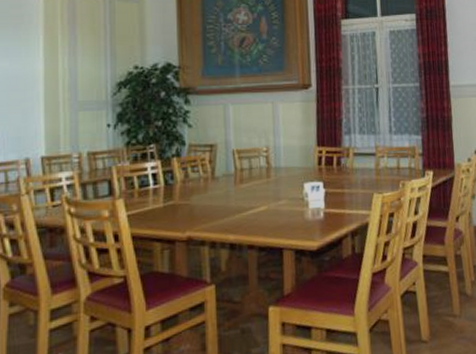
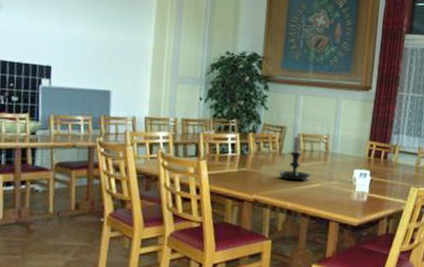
candle holder: none [214,151,254,208] -> present [278,134,311,181]

